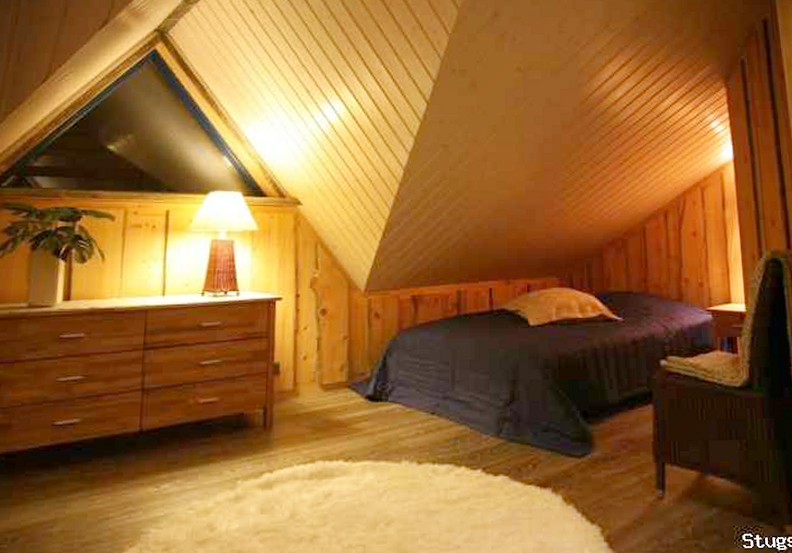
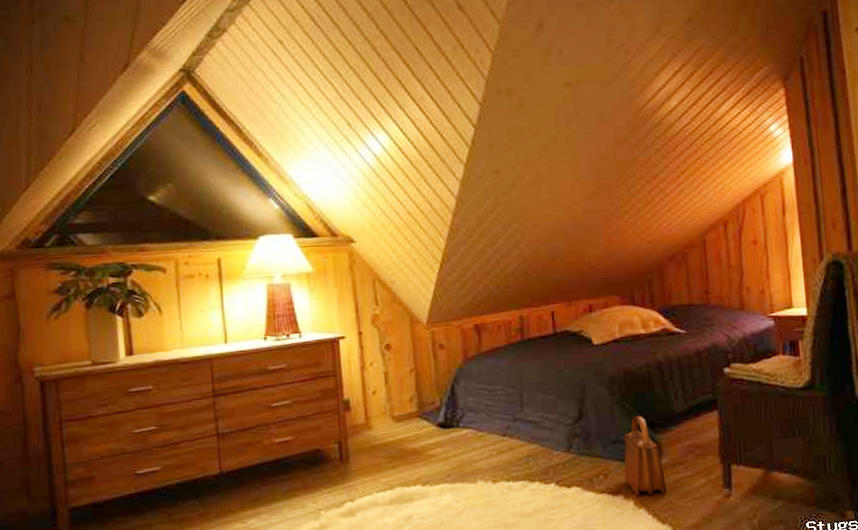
handbag: none [554,403,597,491] -> present [623,415,667,497]

